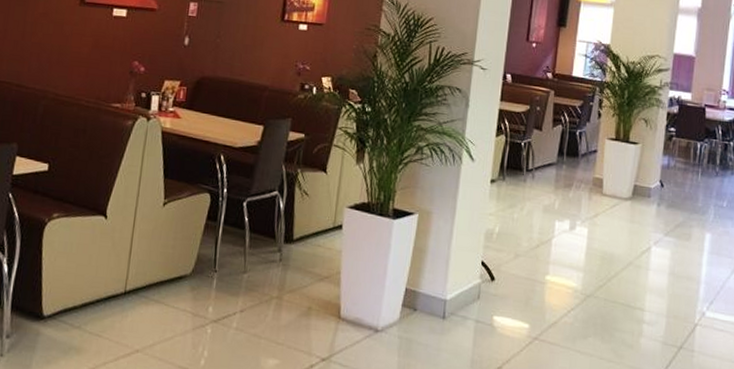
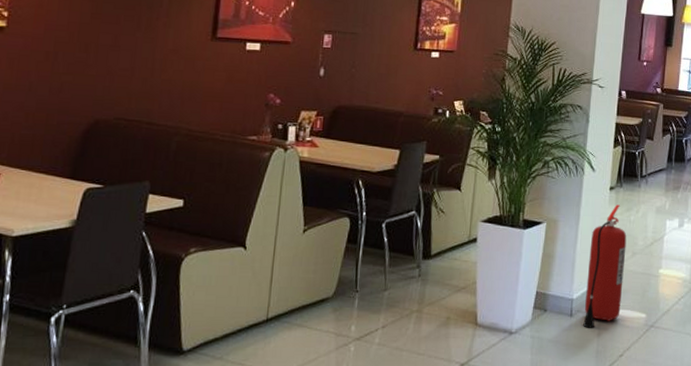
fire extinguisher: none [457,199,509,334] -> present [583,204,627,328]

